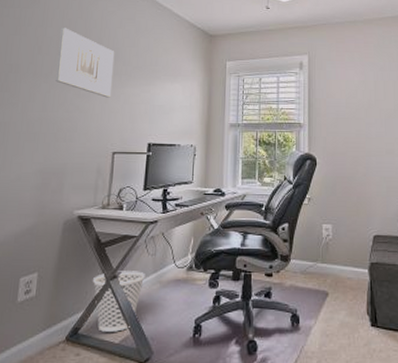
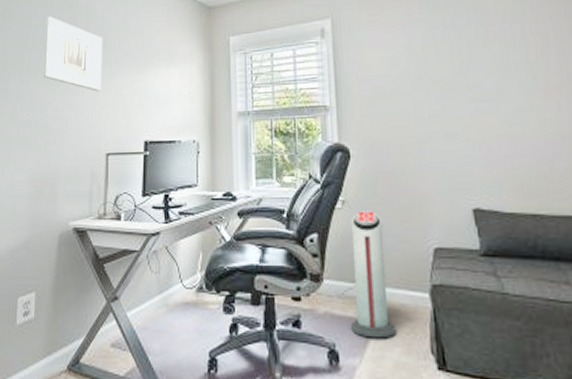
wastebasket: present [93,271,145,332] -> none [93,291,149,363]
air purifier: none [310,206,344,304] -> present [350,211,397,339]

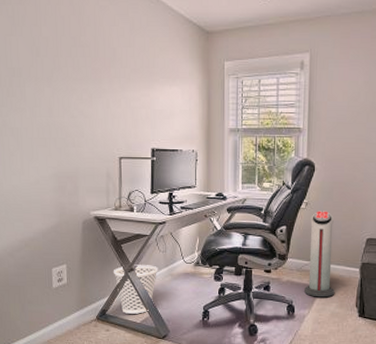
wall art: present [43,16,103,92] -> none [55,26,113,102]
wastebasket: none [93,291,149,363] -> present [114,264,158,314]

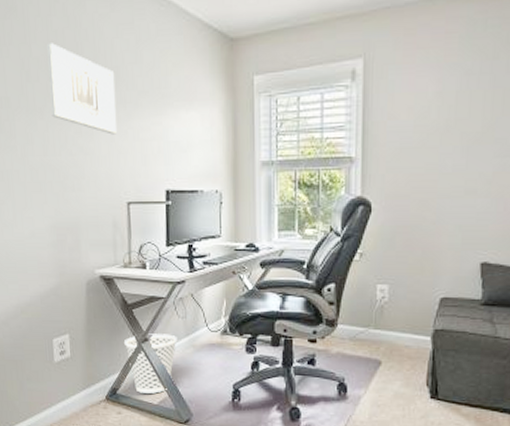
wall art: none [55,26,113,102] -> present [47,43,117,135]
air purifier: present [304,211,335,298] -> none [360,263,399,374]

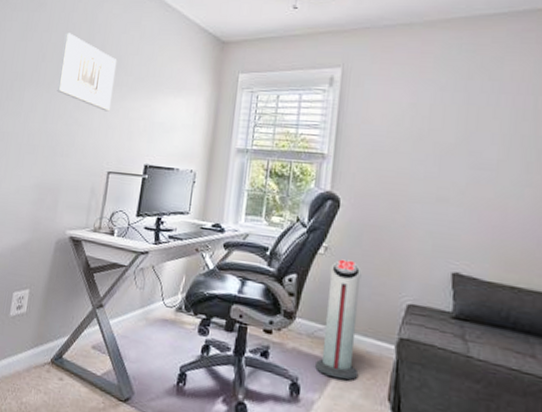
wastebasket: present [124,333,177,394] -> none [80,300,132,364]
air purifier: none [360,263,399,374] -> present [315,259,362,380]

